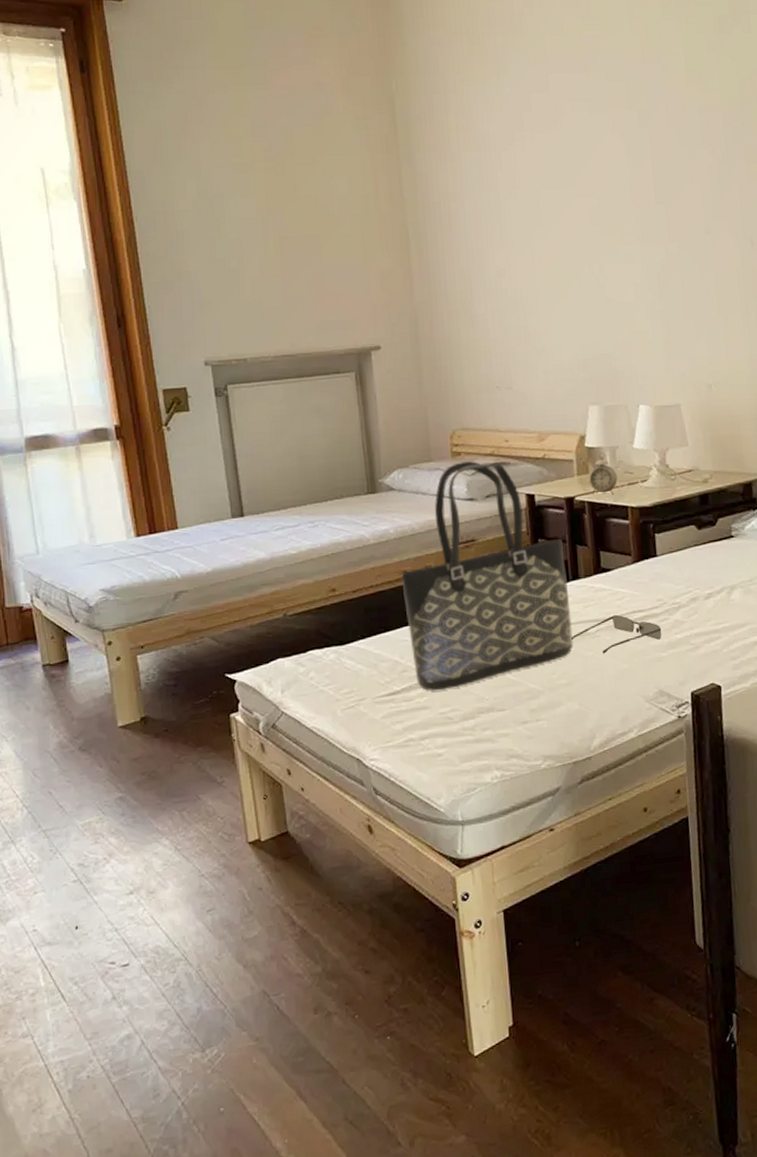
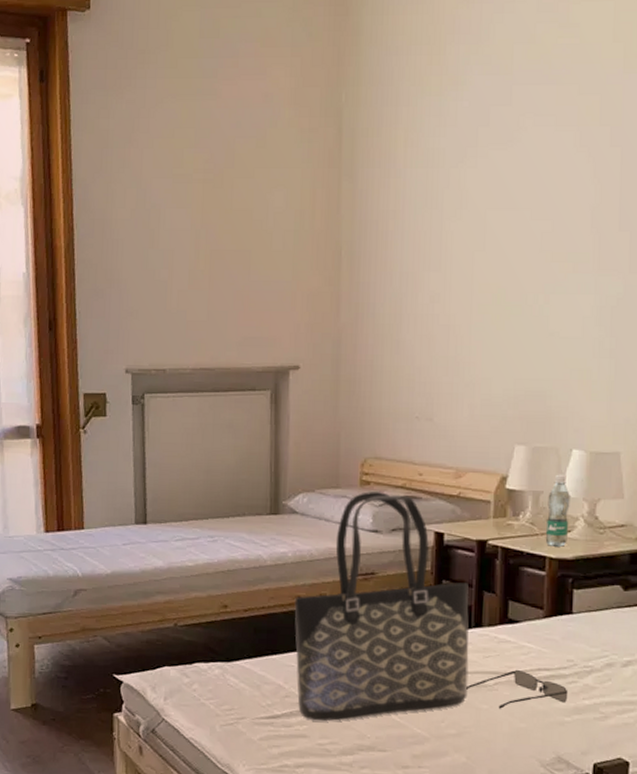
alarm clock: present [588,452,618,495] -> none [505,495,539,541]
bottle: none [623,428,645,496] -> present [545,474,570,547]

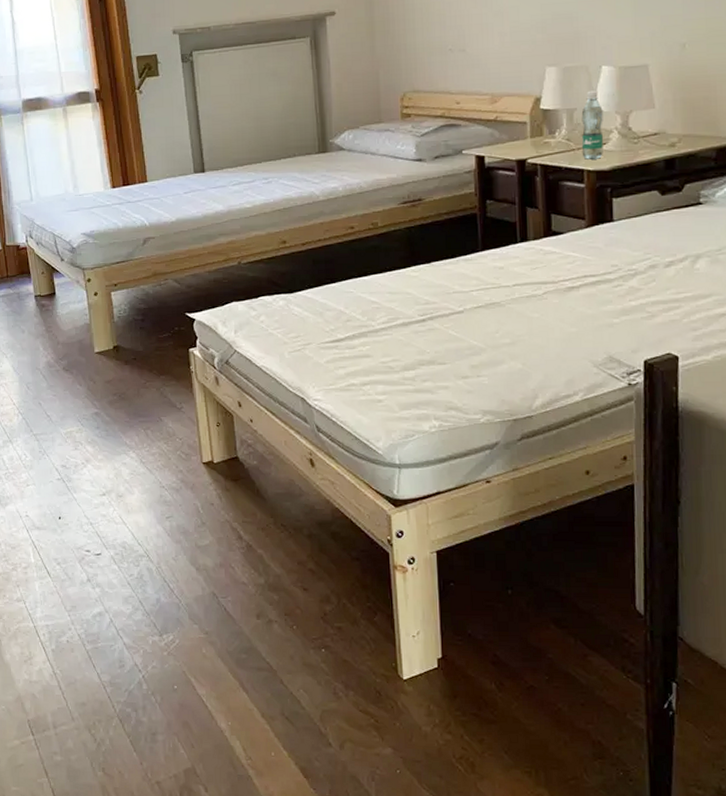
tote bag: present [294,492,469,721] -> none [348,123,519,340]
eyeglasses: present [466,670,568,709] -> none [517,279,615,316]

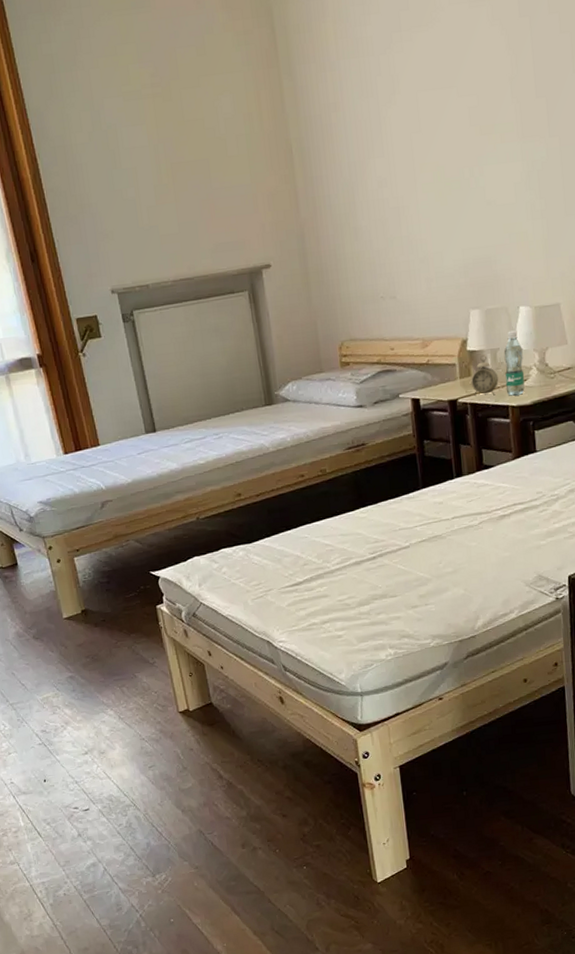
alarm clock: none [542,114,574,158] -> present [470,354,499,397]

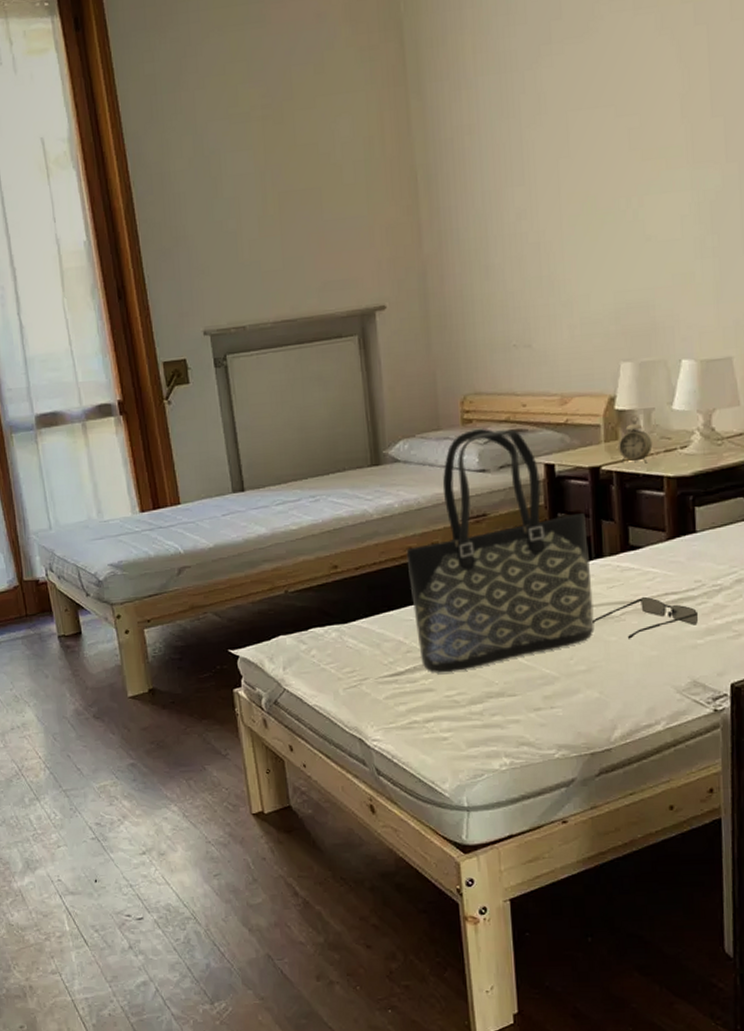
tote bag: none [299,370,458,581] -> present [406,429,595,672]
eyeglasses: none [456,508,541,544] -> present [593,597,699,639]
bottle: present [503,330,525,396] -> none [660,387,685,465]

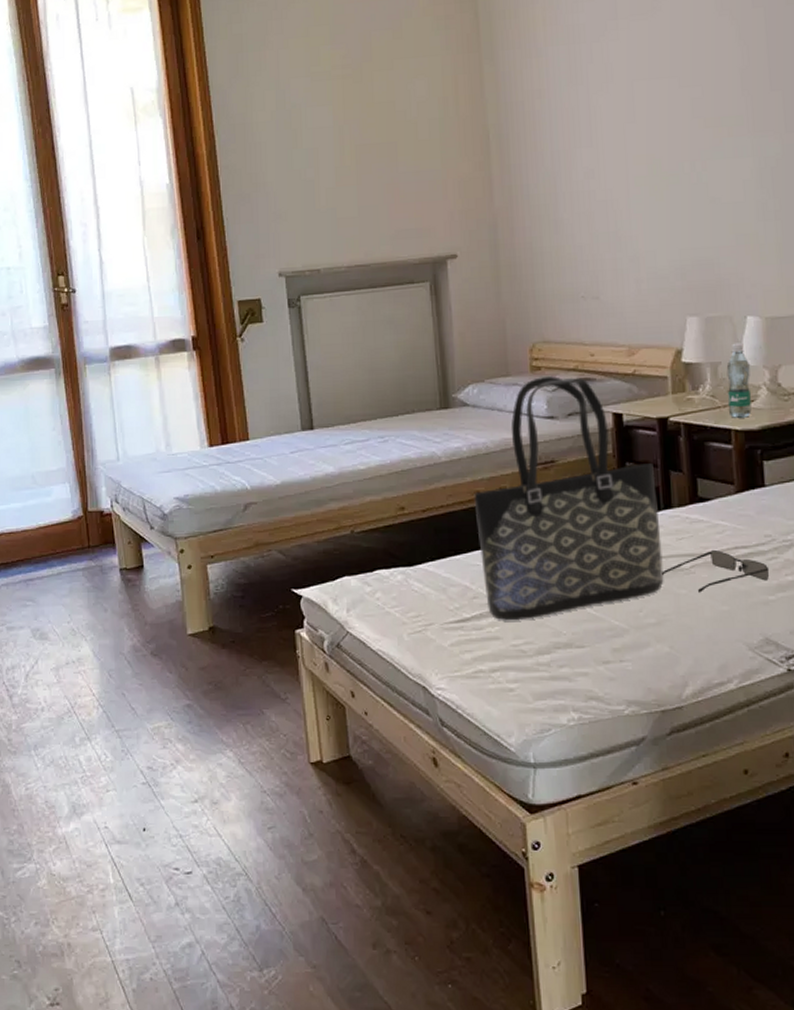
alarm clock: present [617,415,653,464] -> none [685,368,720,416]
bottle: none [660,387,685,465] -> present [726,342,752,418]

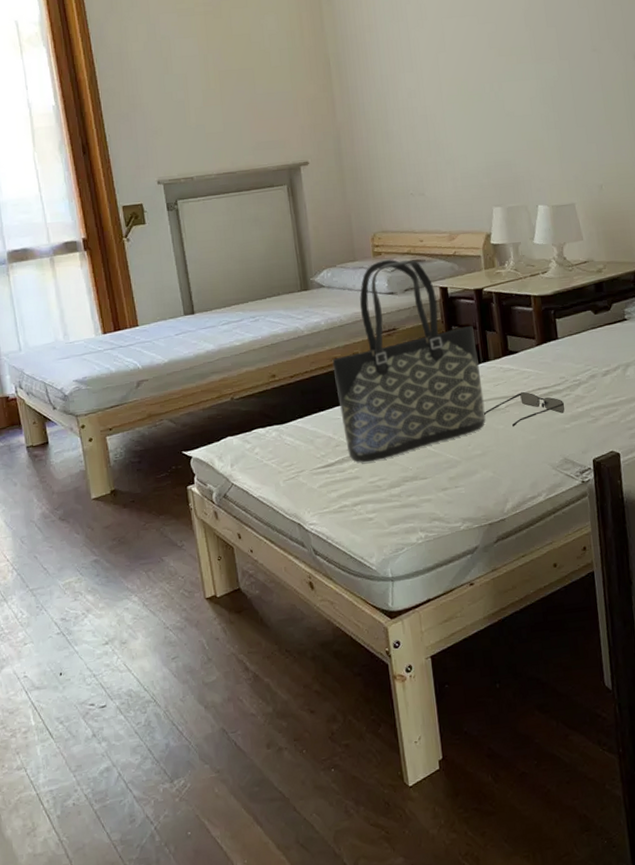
bottle: present [726,342,752,418] -> none [525,226,545,286]

